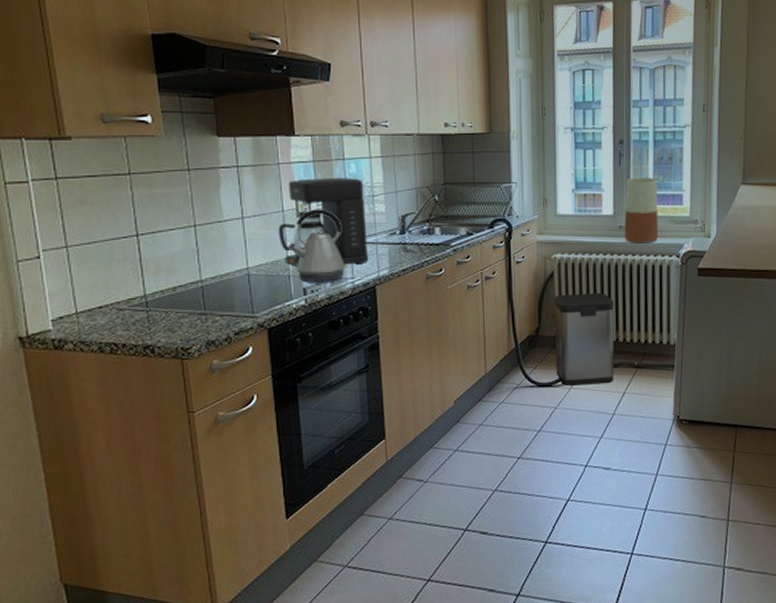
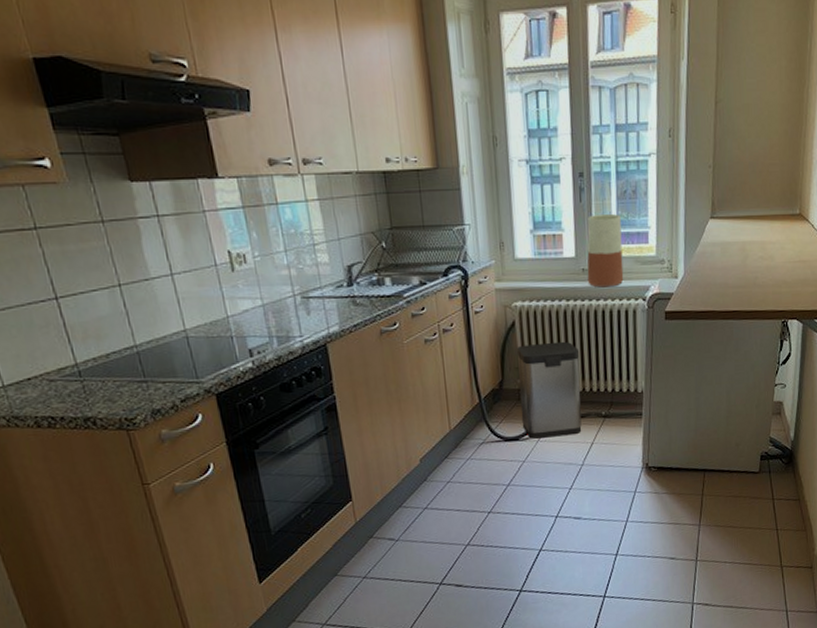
coffee maker: present [278,177,369,267] -> none [212,224,317,327]
kettle: present [288,209,347,284] -> none [227,261,294,345]

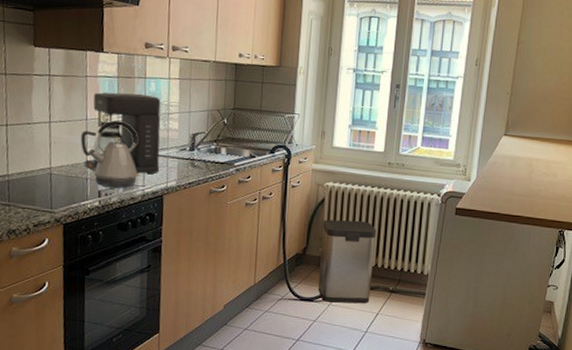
coffee maker: none [212,224,317,327] -> present [80,92,161,174]
kettle: none [227,261,294,345] -> present [88,120,140,189]
vase: present [587,213,624,288] -> none [392,119,427,181]

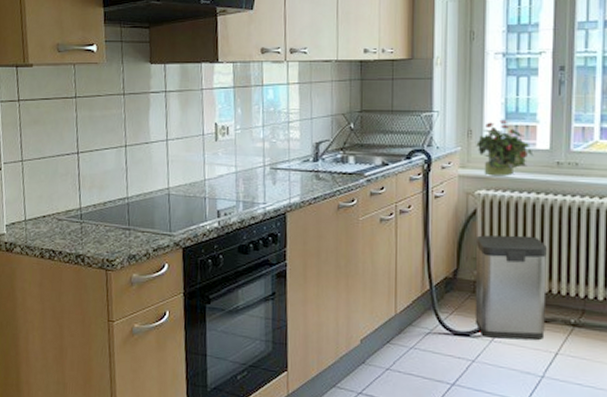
coffee maker: present [80,92,161,174] -> none [197,103,281,190]
kettle: present [88,120,140,189] -> none [206,134,260,208]
potted plant: none [328,125,372,172] -> present [476,119,534,176]

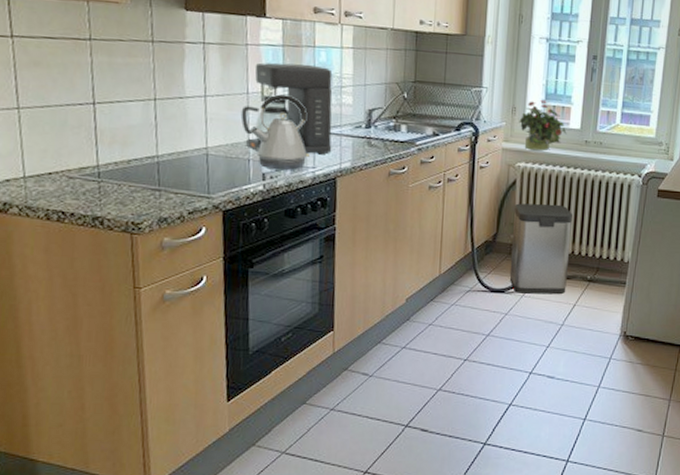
coffee maker: none [197,103,281,190] -> present [240,62,333,154]
kettle: none [206,134,260,208] -> present [250,94,309,171]

